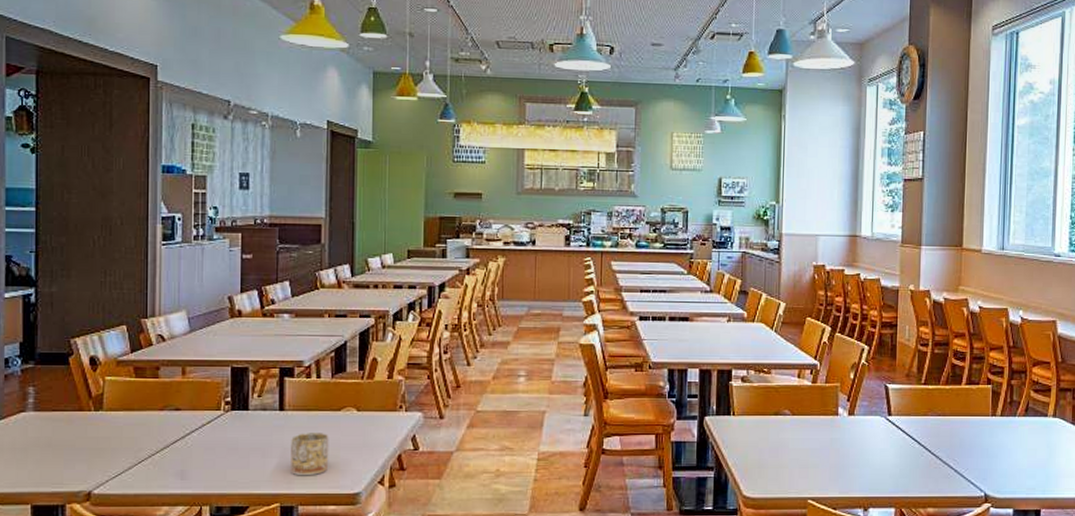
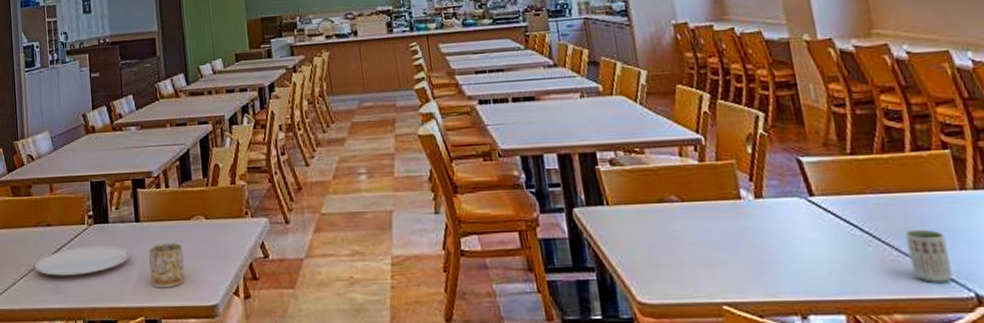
plate: none [156,433,270,461] -> present [34,245,130,276]
cup: none [947,444,974,485] -> present [905,229,953,283]

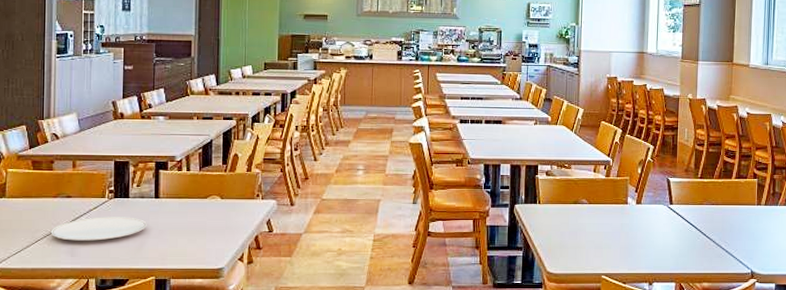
mug: present [148,243,185,288] -> none [164,217,197,254]
cup: present [905,229,953,283] -> none [719,229,742,263]

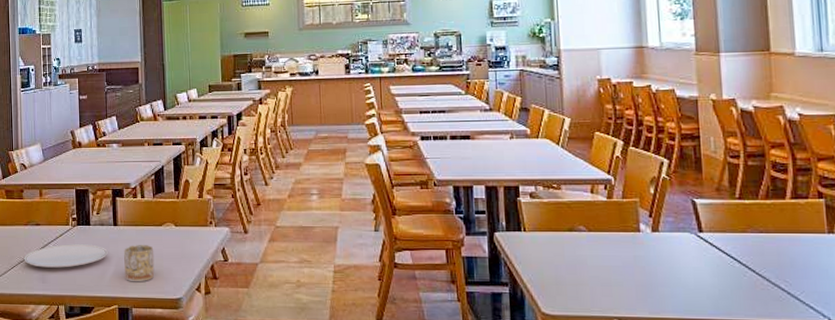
mug: none [164,217,197,254] -> present [124,245,155,282]

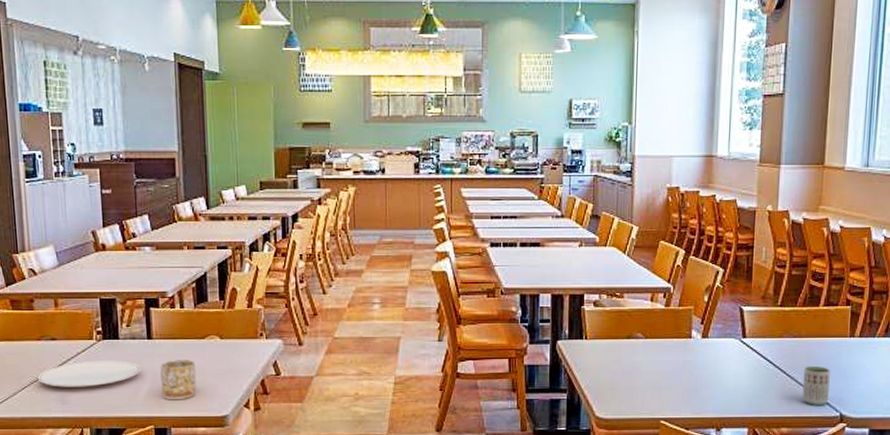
cup: none [776,264,812,309] -> present [802,365,830,405]

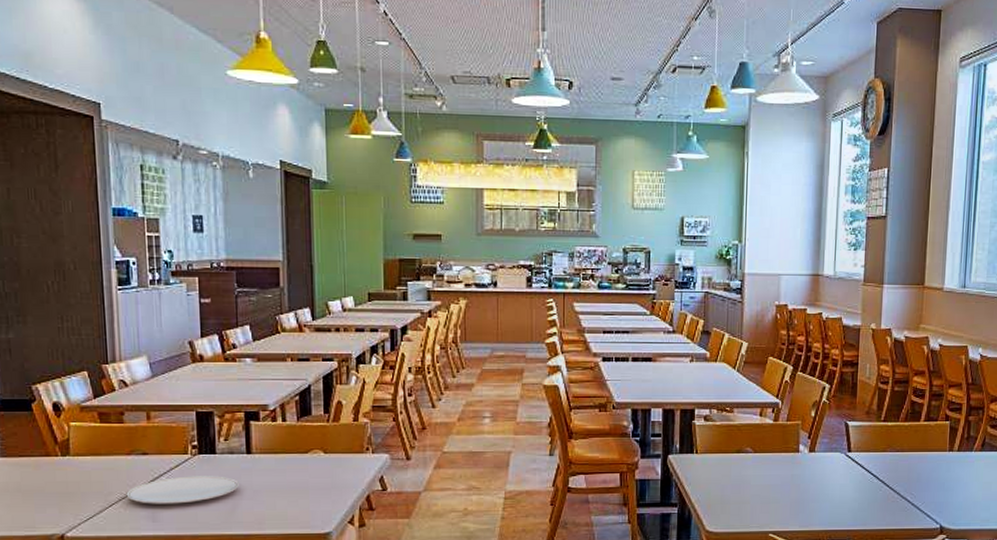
mug: present [160,360,197,400] -> none [260,475,299,517]
cup: present [802,365,830,405] -> none [904,479,931,518]

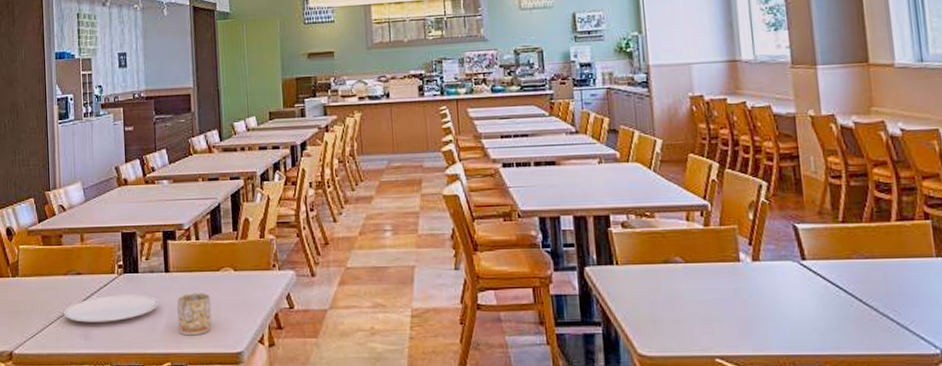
mug: none [260,475,299,517] -> present [177,293,212,336]

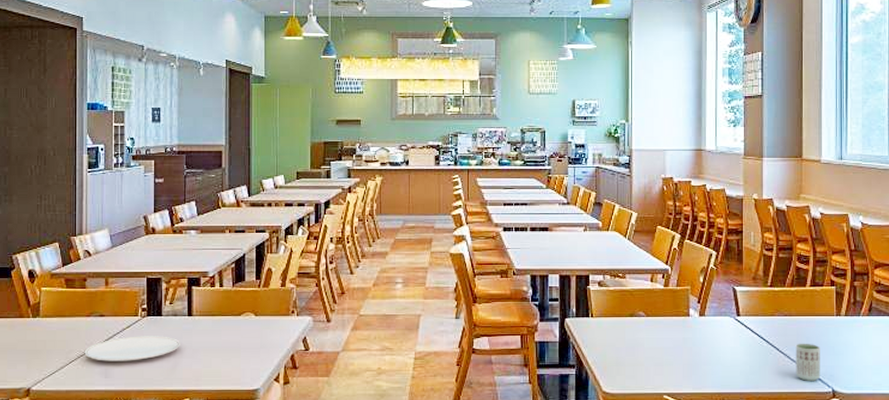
mug: present [177,293,212,336] -> none [198,335,231,374]
cup: none [884,292,923,340] -> present [795,343,820,381]

